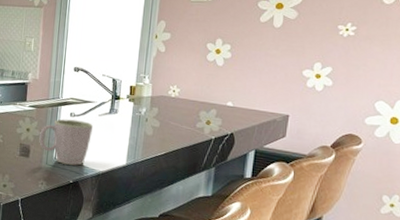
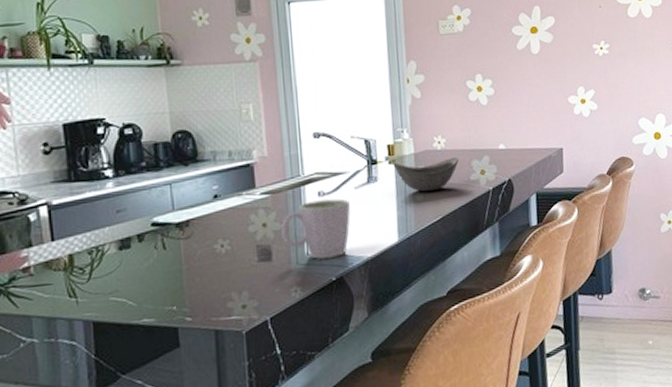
bowl: none [132,101,189,130] -> present [393,157,459,192]

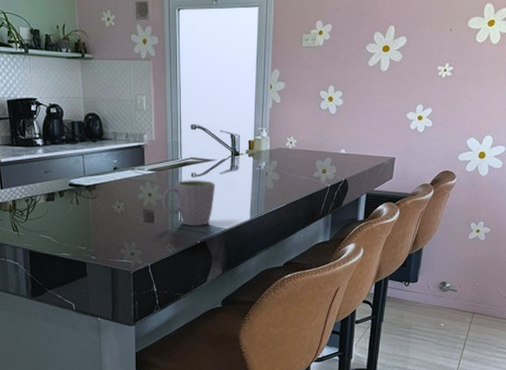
bowl: present [393,157,459,192] -> none [251,156,306,183]

